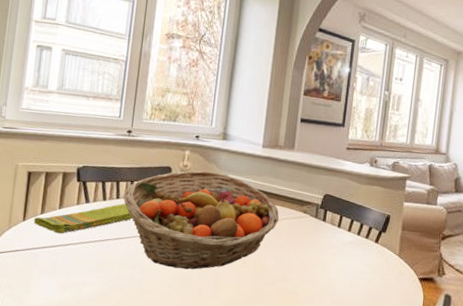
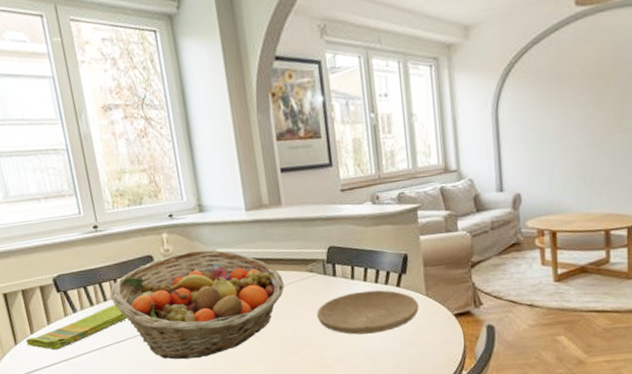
plate: none [300,239,391,281] -> present [317,290,419,335]

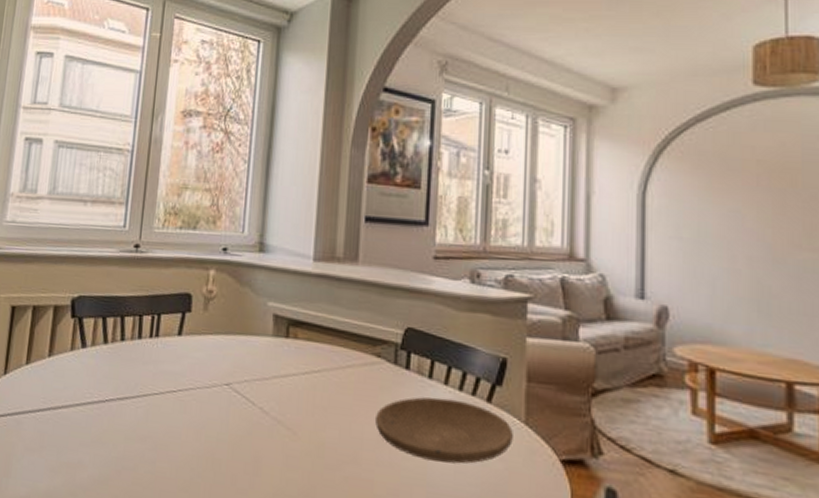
dish towel: present [25,305,129,350] -> none [17,347,143,393]
fruit basket: present [110,250,284,360] -> none [129,297,341,445]

